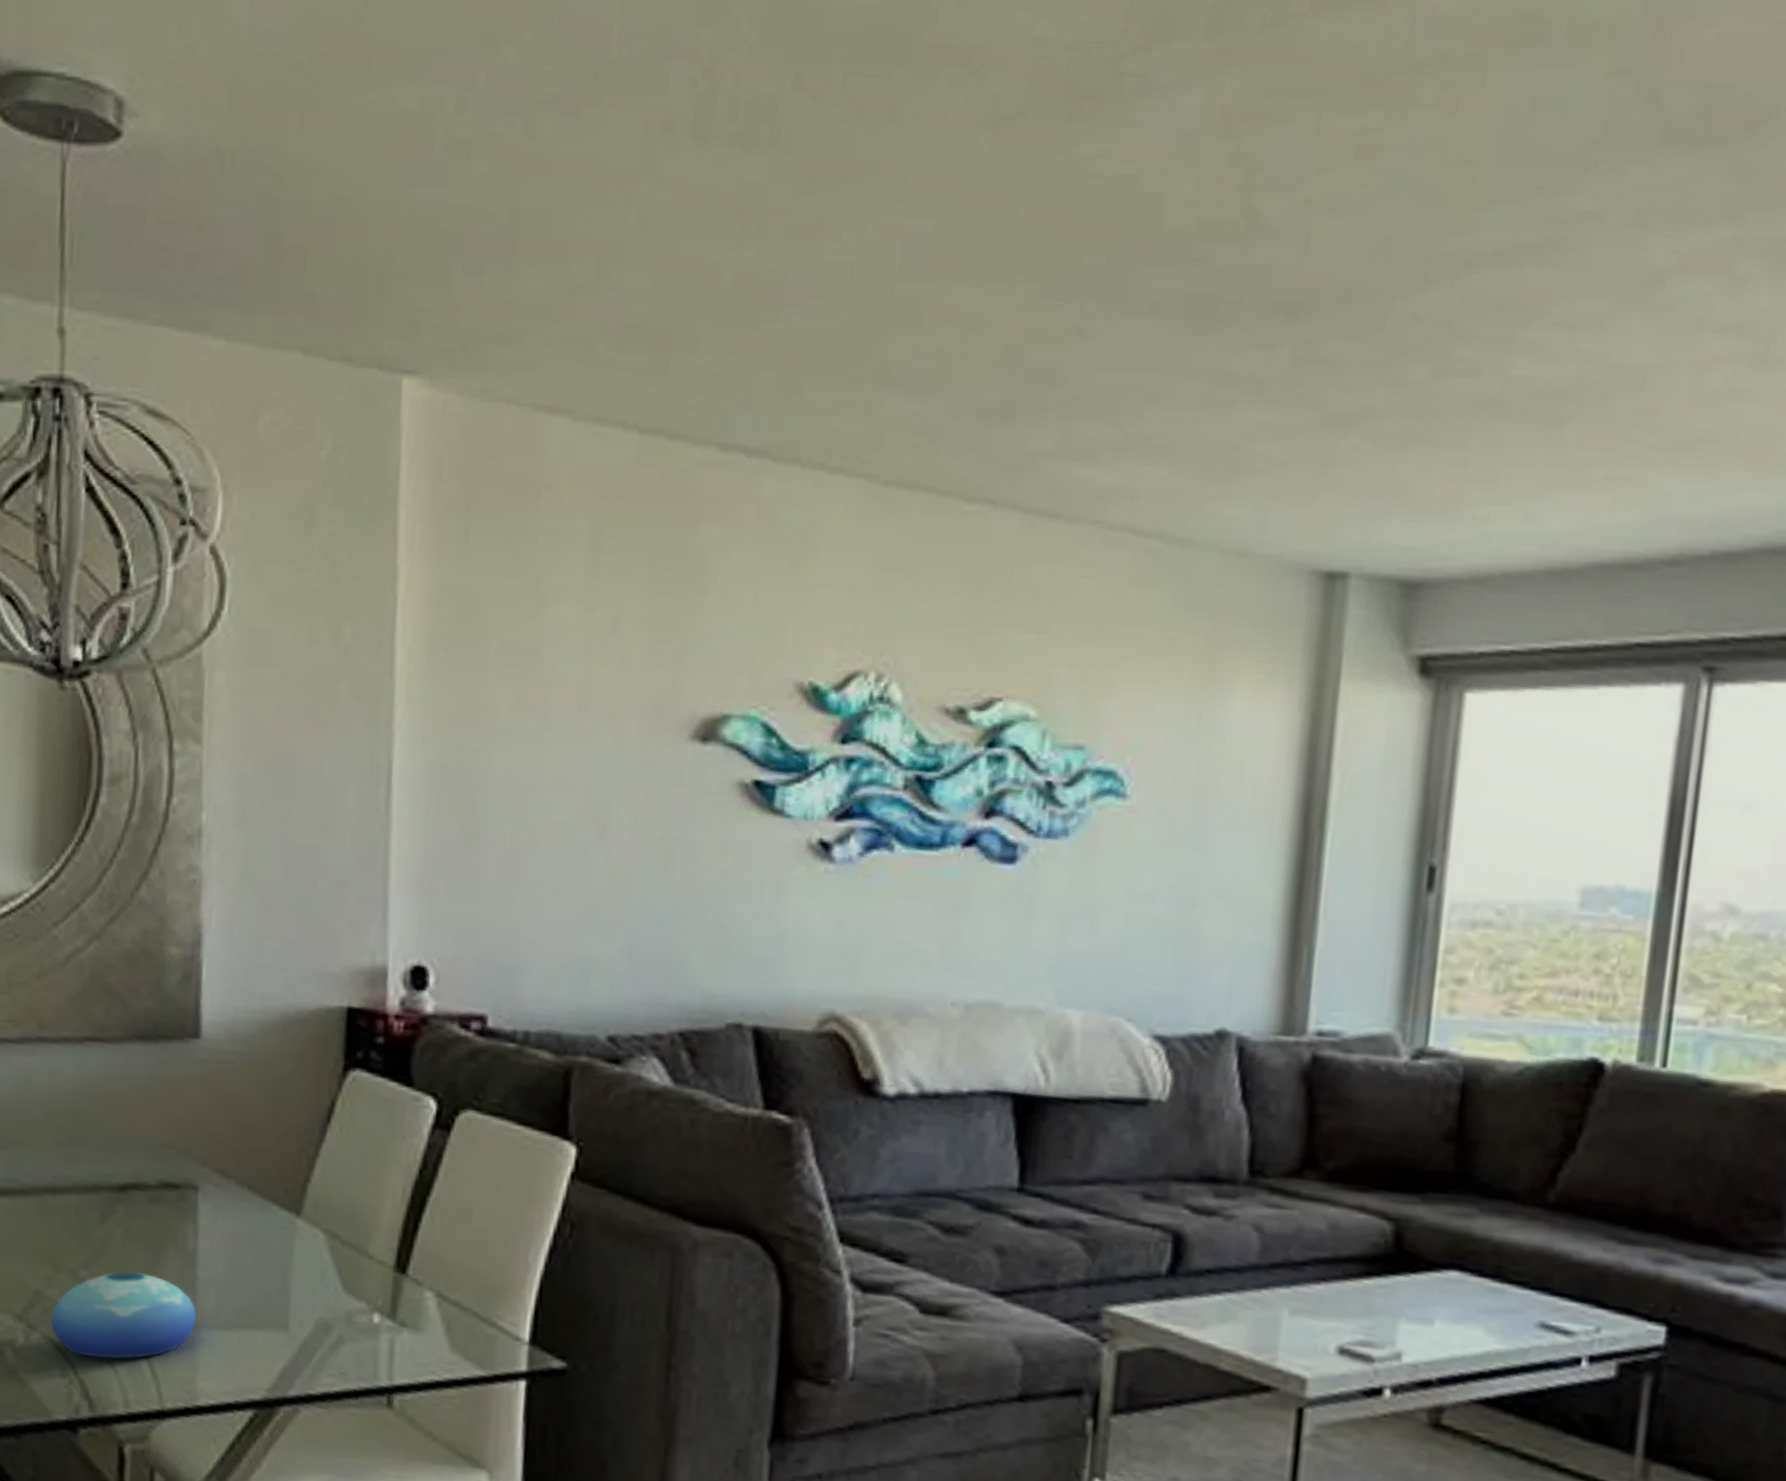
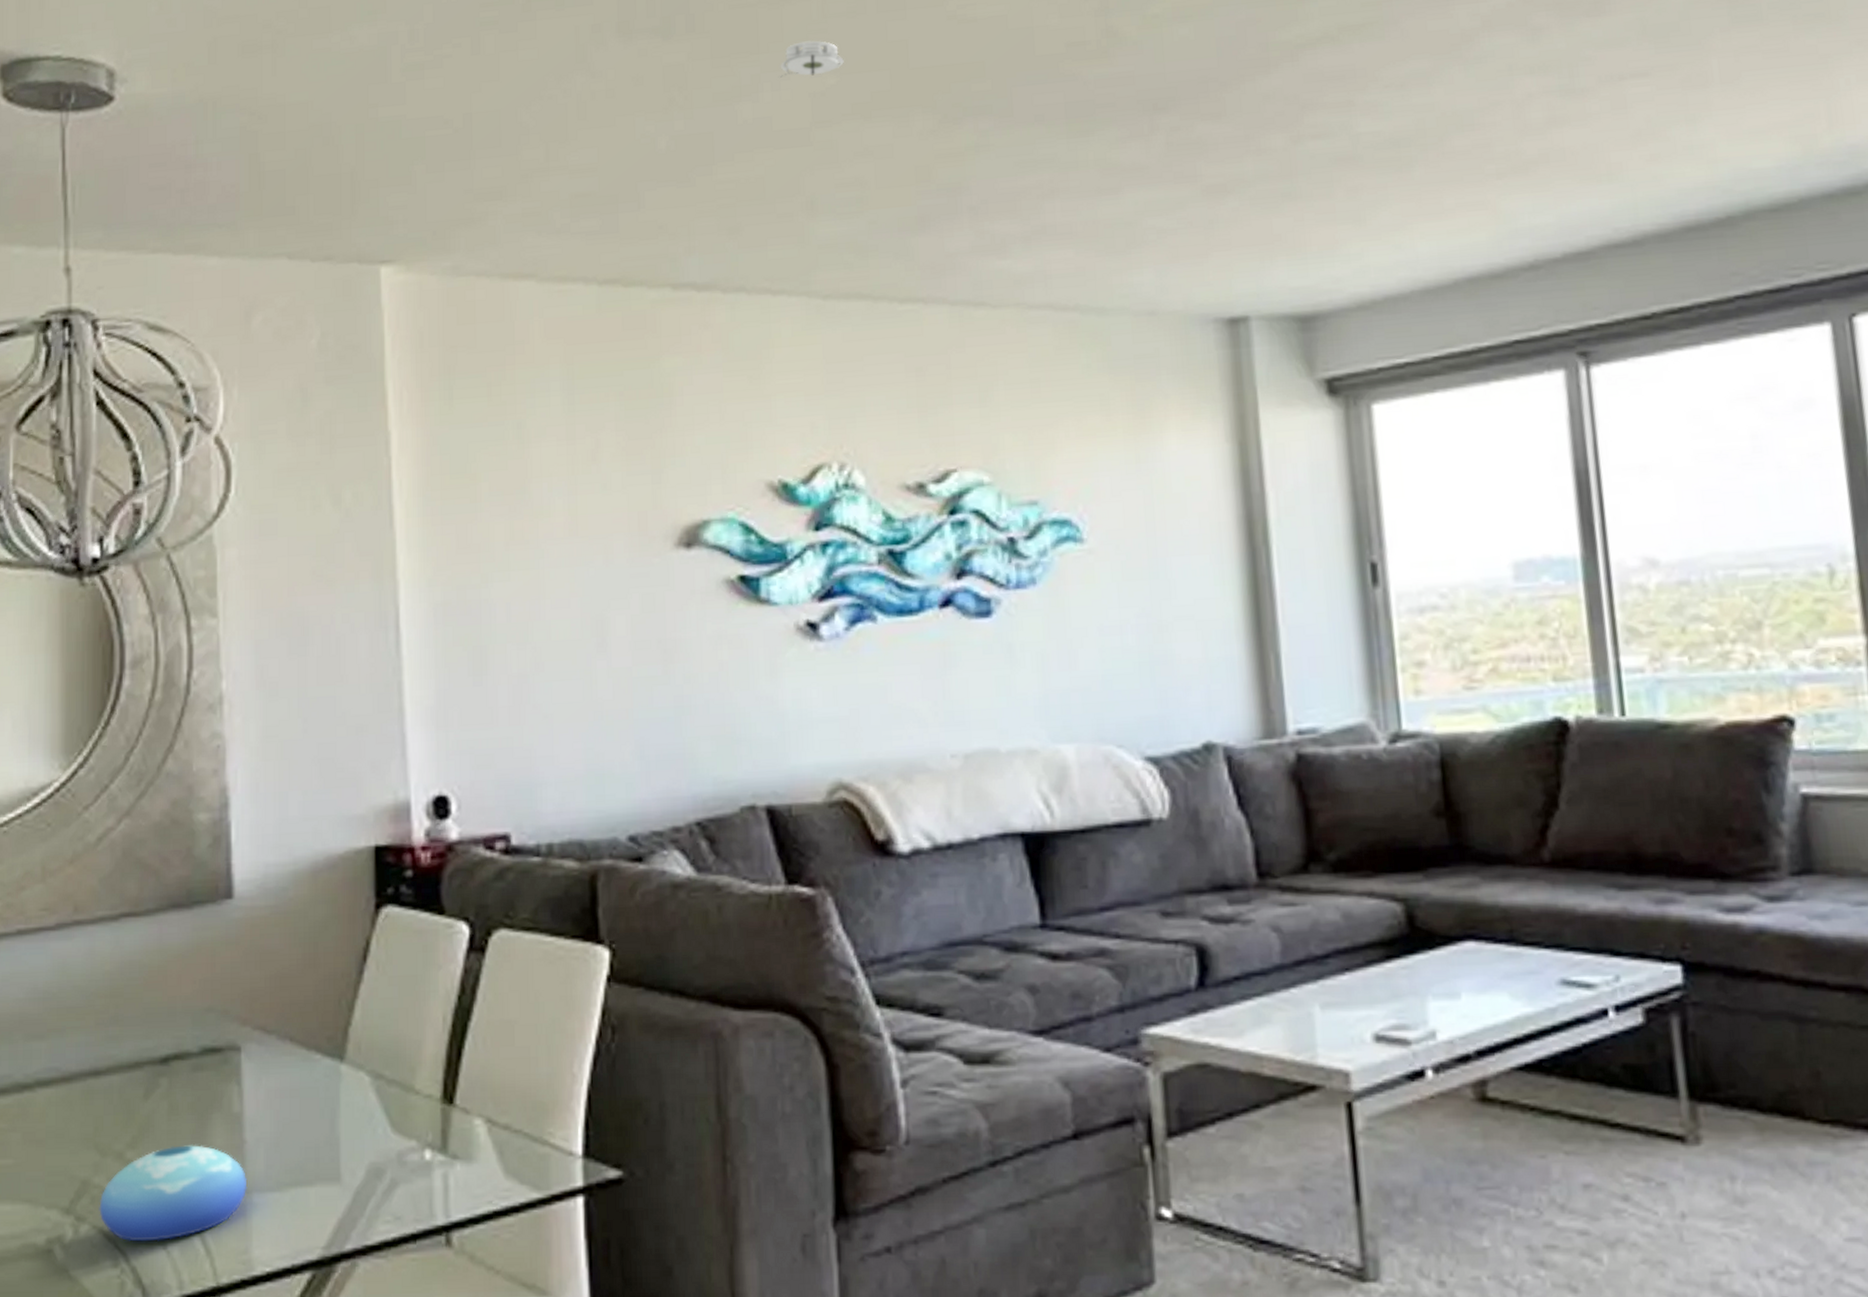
smoke detector: none [870,175,944,219] -> present [780,40,844,78]

